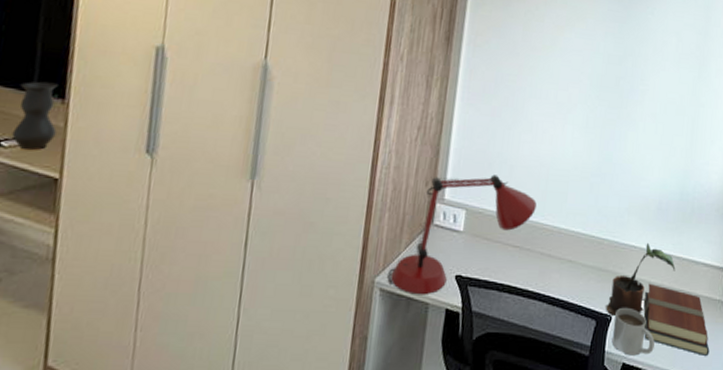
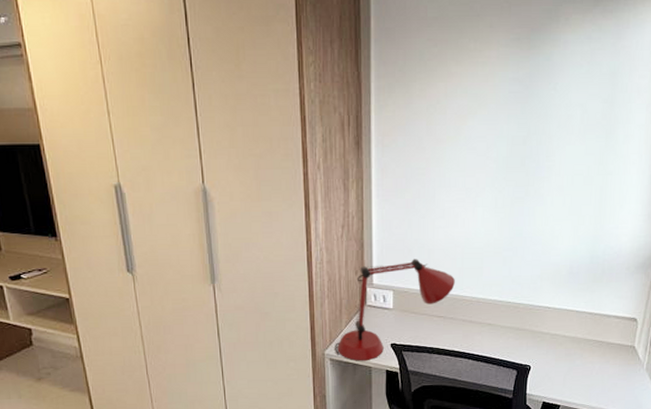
vase: present [11,81,58,151] -> none [21,225,58,280]
potted plant: present [606,242,676,315] -> none [525,303,588,365]
mug: present [612,307,655,356] -> none [532,358,571,396]
books: present [643,283,710,356] -> none [559,336,623,392]

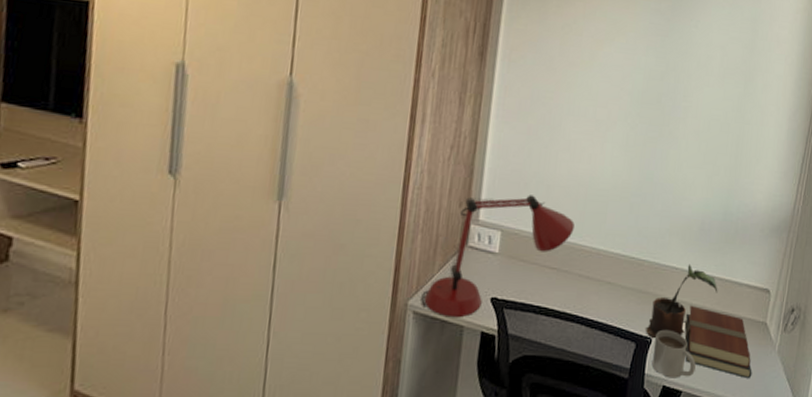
potted plant: none [525,303,588,365] -> present [646,264,718,338]
mug: none [532,358,571,396] -> present [652,329,696,378]
books: none [559,336,623,392] -> present [684,305,752,378]

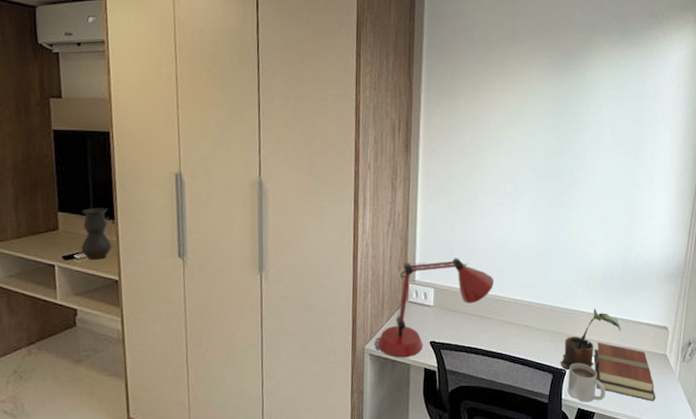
vase: none [28,100,75,172] -> present [81,207,112,261]

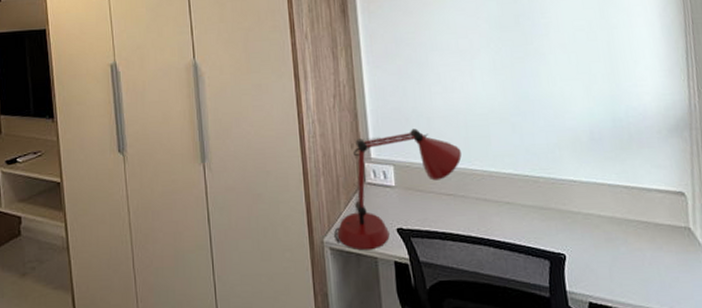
vase: present [81,207,112,261] -> none [22,106,52,163]
potted plant: present [560,308,621,369] -> none [557,175,626,253]
mug: present [567,362,606,402] -> none [569,244,621,294]
books: present [593,342,656,401] -> none [595,216,688,289]

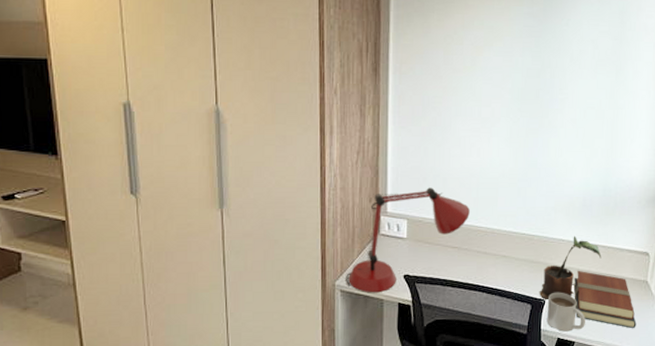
potted plant: none [557,175,626,253] -> present [539,235,602,299]
mug: none [569,244,621,294] -> present [546,292,585,332]
books: none [595,216,688,289] -> present [573,270,637,328]

